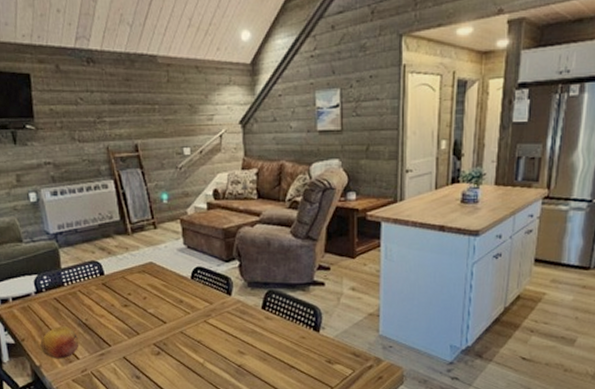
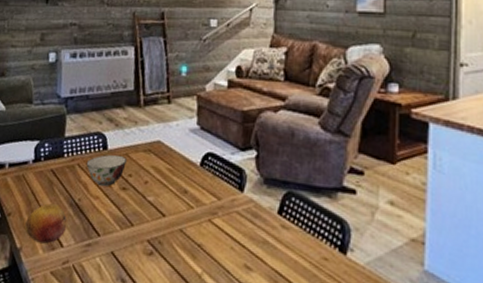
soup bowl: none [86,278,124,307] -> present [86,154,126,187]

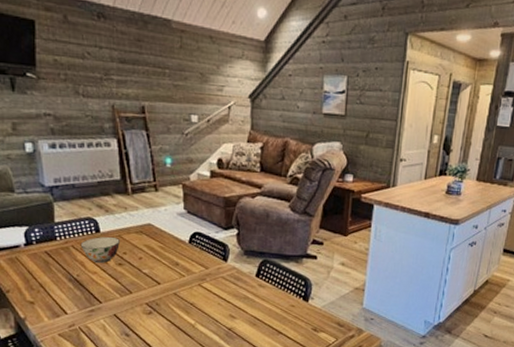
fruit: present [25,203,68,244] -> none [26,280,69,313]

